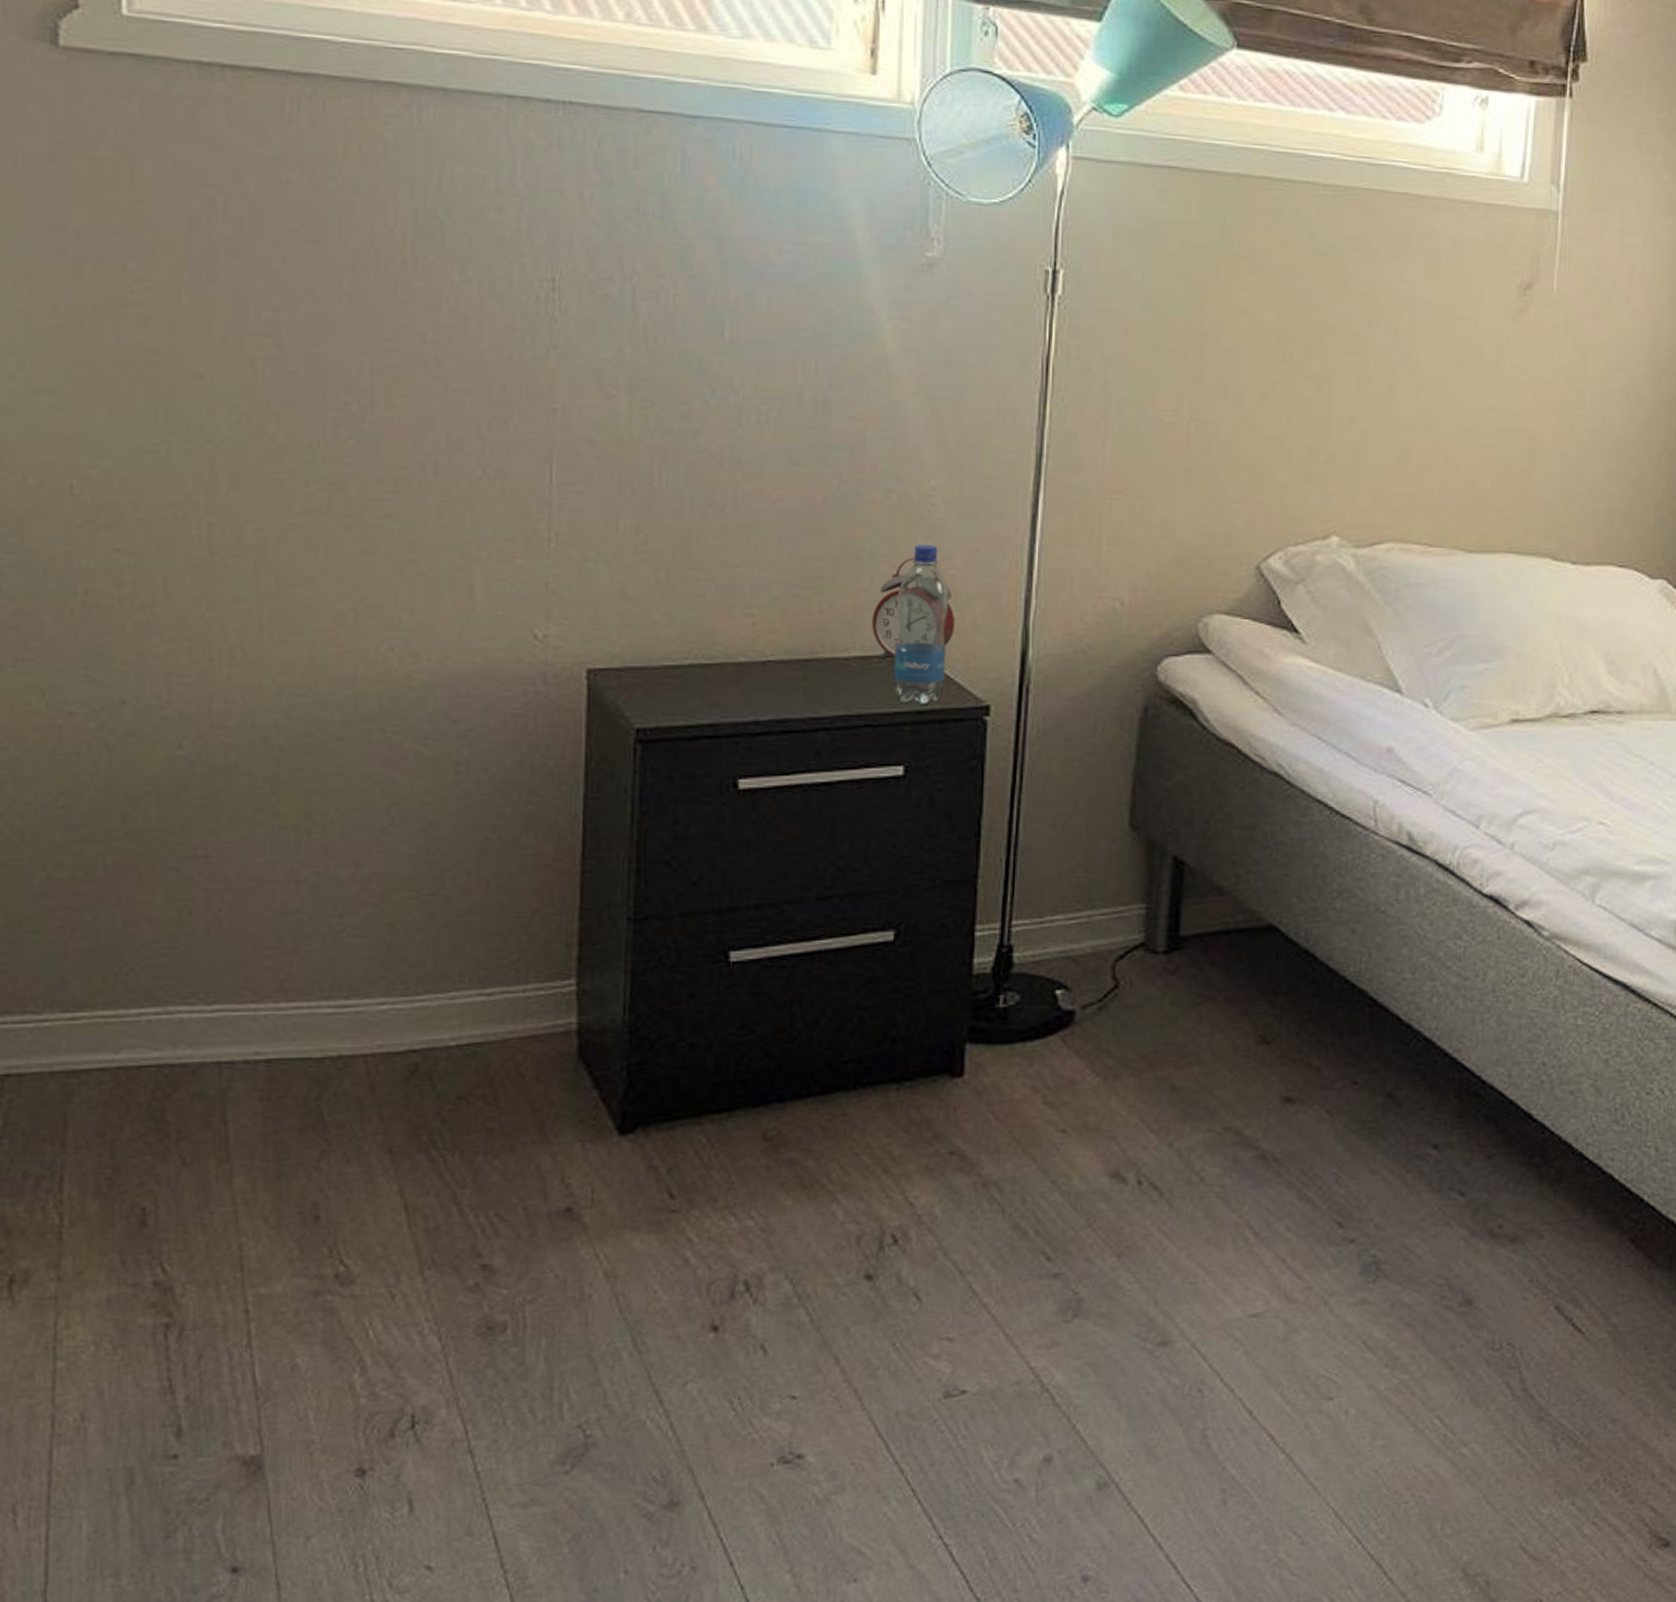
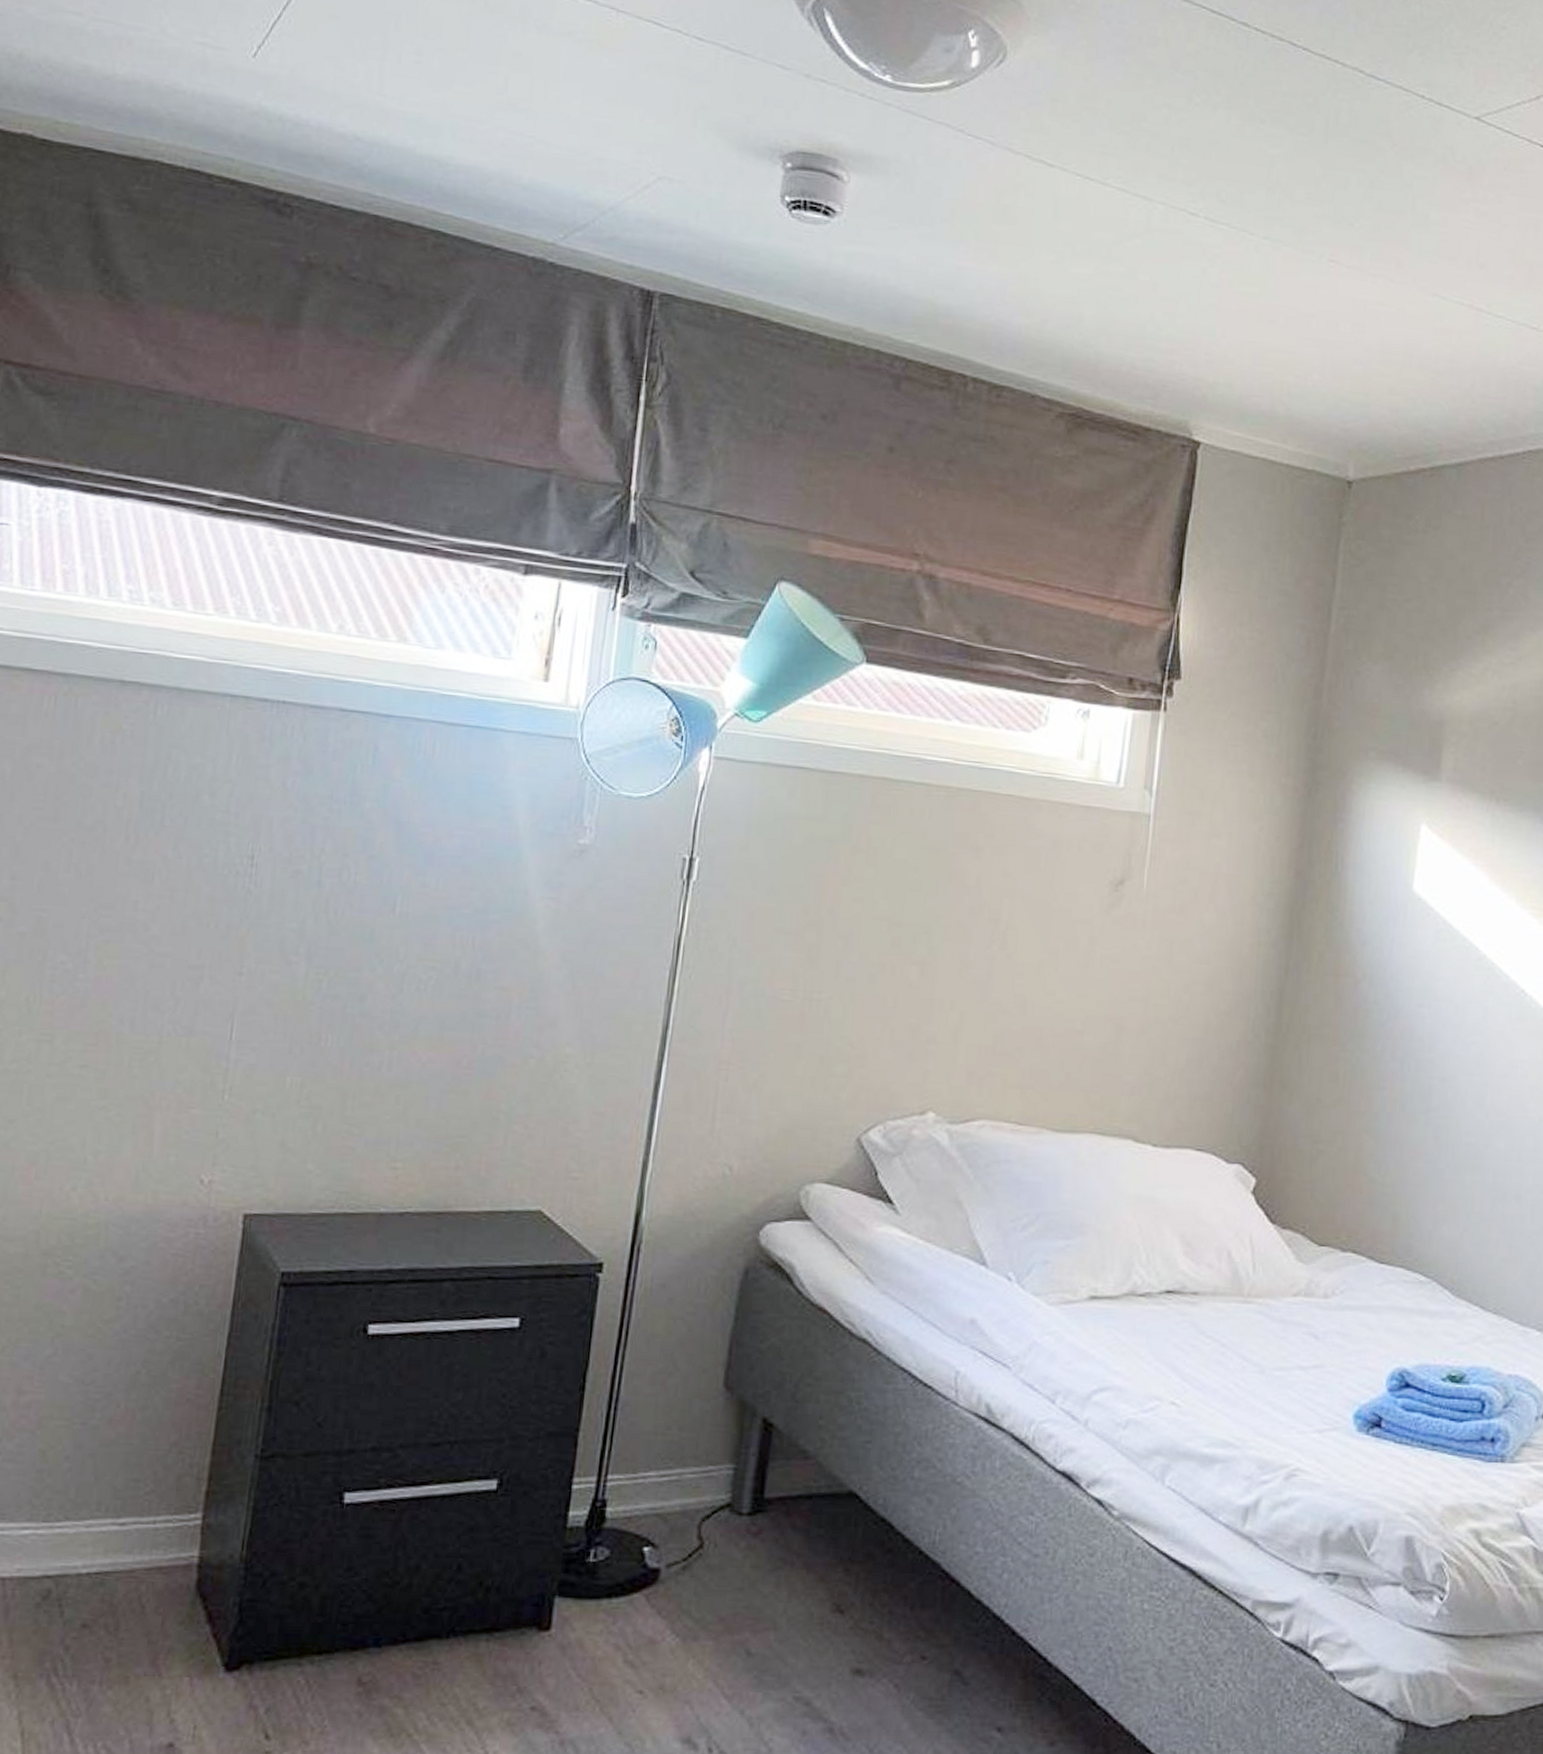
alarm clock: present [872,558,956,659] -> none [502,1120,578,1215]
bottle: present [893,545,949,706] -> none [516,1108,574,1261]

